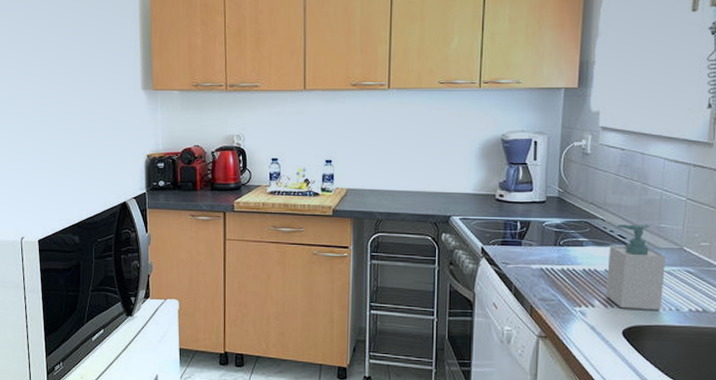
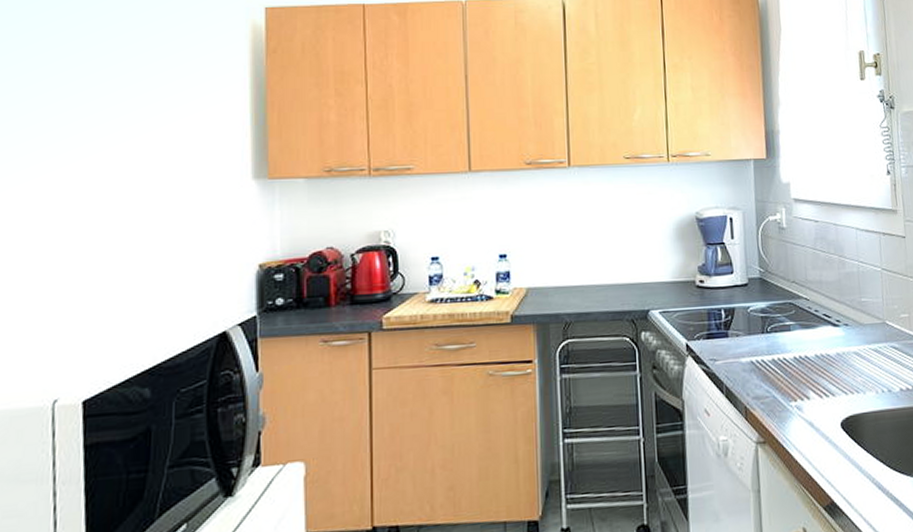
soap bottle: present [605,224,666,310] -> none [816,300,875,397]

